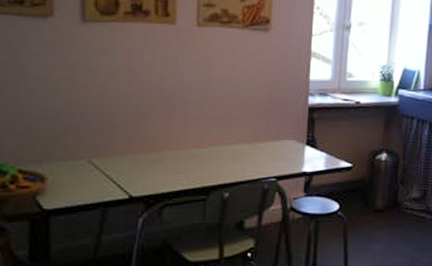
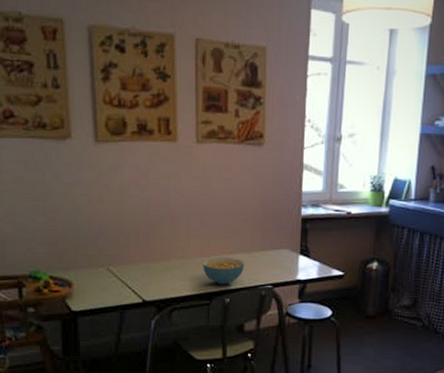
cereal bowl: none [200,147,246,178] -> present [203,257,244,285]

